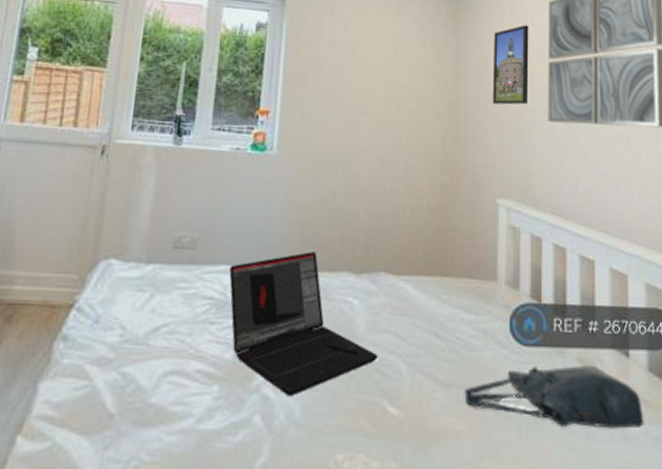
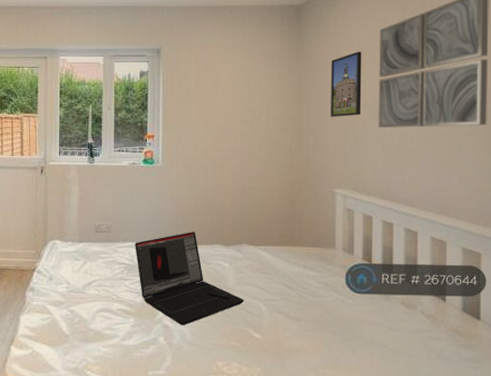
tote bag: present [464,364,644,429] -> none [310,306,457,351]

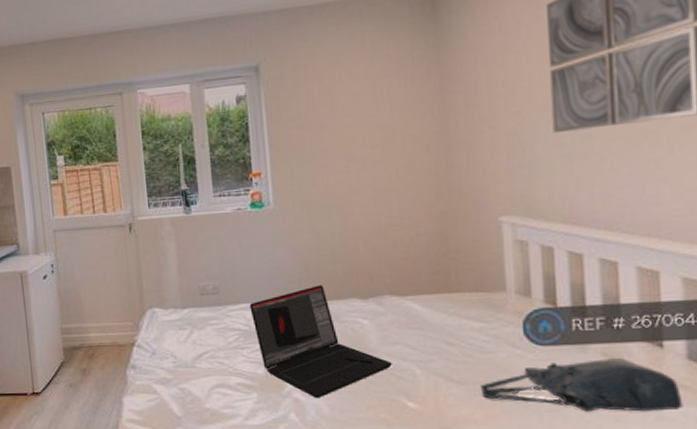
tote bag: none [310,306,457,351] -> present [480,357,683,412]
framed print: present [330,51,362,117] -> none [482,36,529,126]

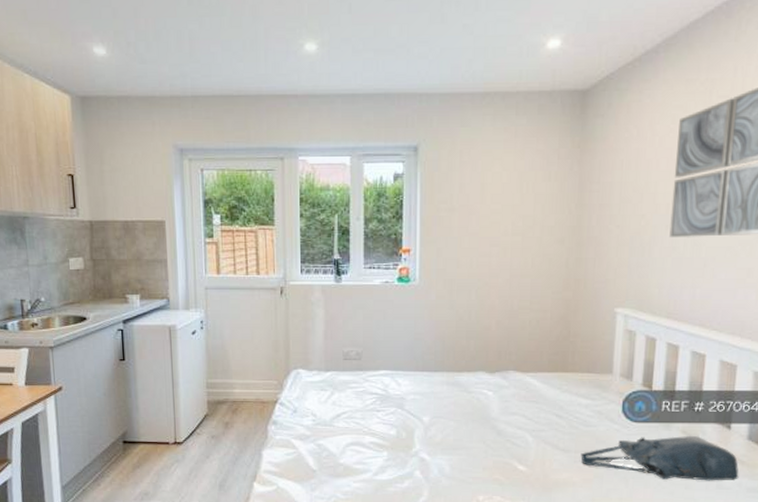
laptop: present [249,285,392,399] -> none [388,358,509,459]

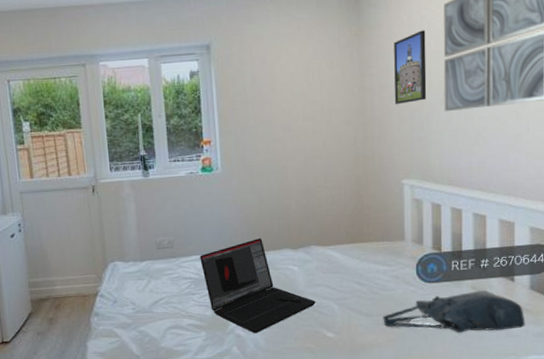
laptop: none [388,358,509,459] -> present [200,238,316,334]
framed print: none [614,146,657,225] -> present [394,30,427,104]

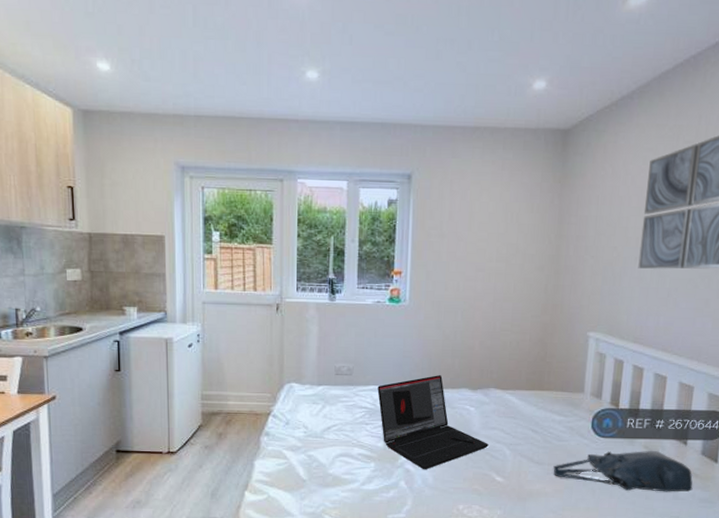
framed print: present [394,30,427,104] -> none [589,184,629,256]

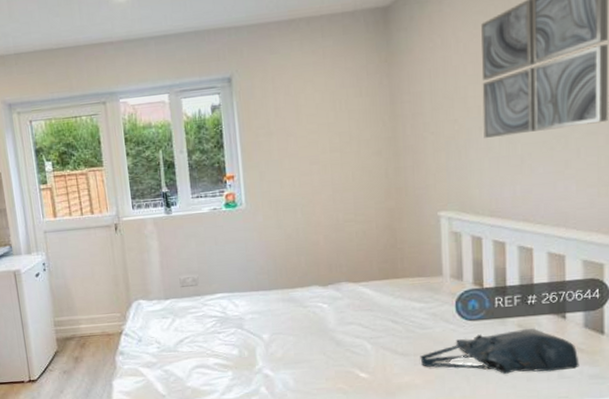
laptop: present [377,375,489,470] -> none [225,275,348,374]

